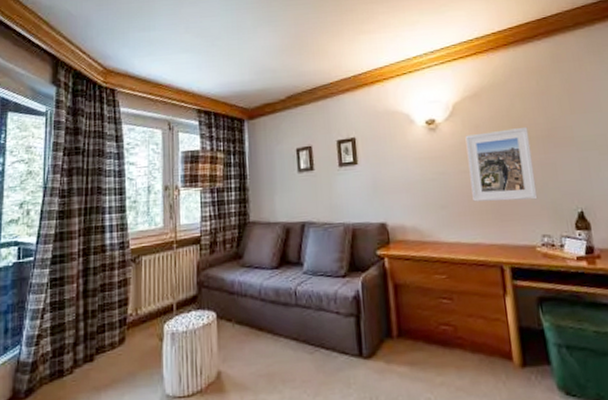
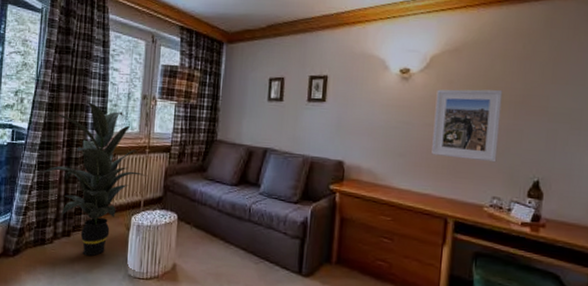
indoor plant: none [54,202,178,382] -> present [41,102,148,256]

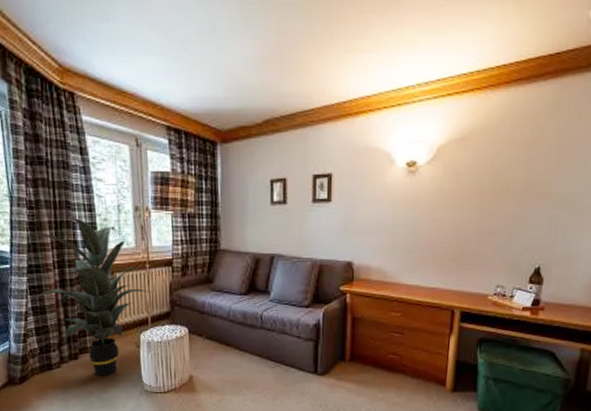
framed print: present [431,89,503,163] -> none [439,178,509,252]

